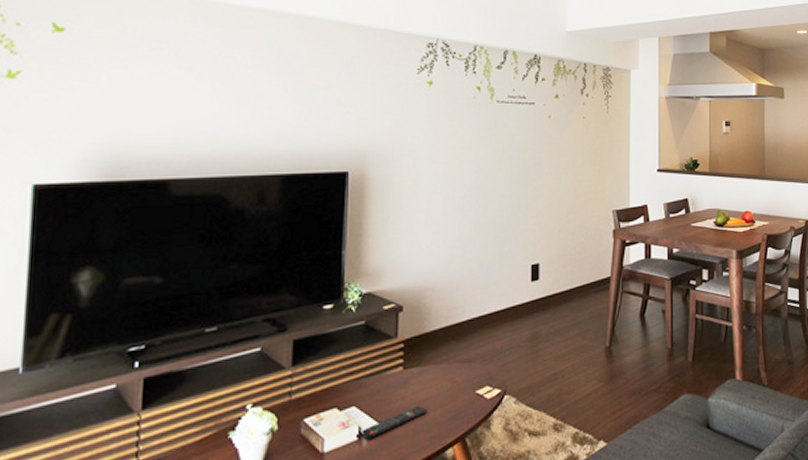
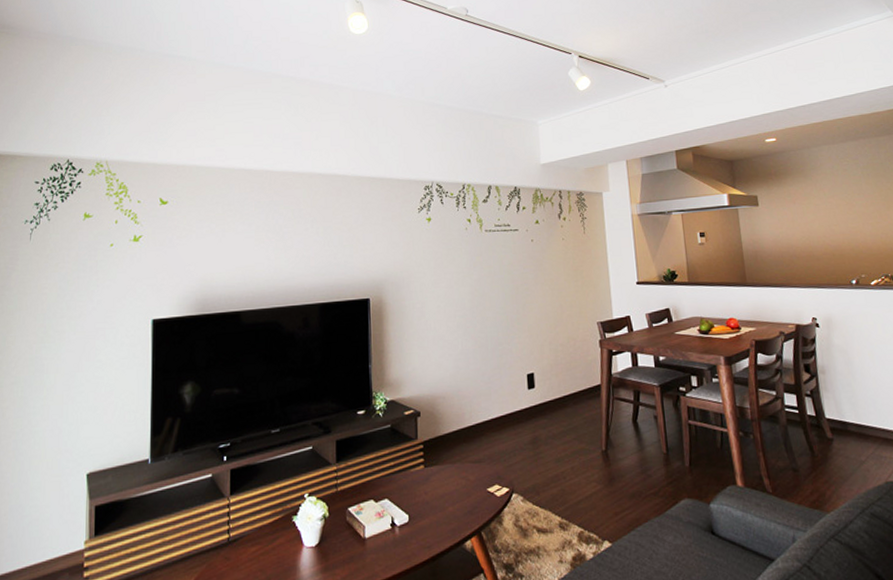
remote control: present [362,405,428,439] -> none [394,500,447,528]

